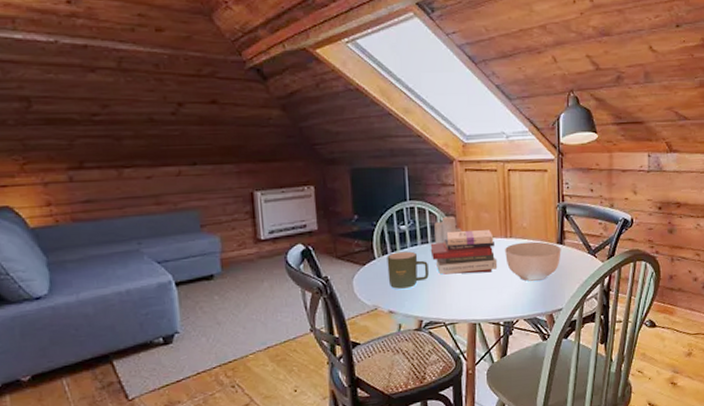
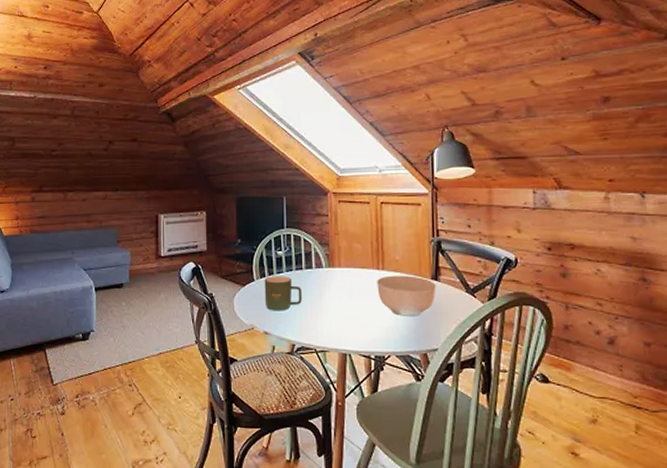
books: present [430,230,498,275] -> none [304,259,369,303]
candle: present [434,213,462,244] -> none [309,242,335,271]

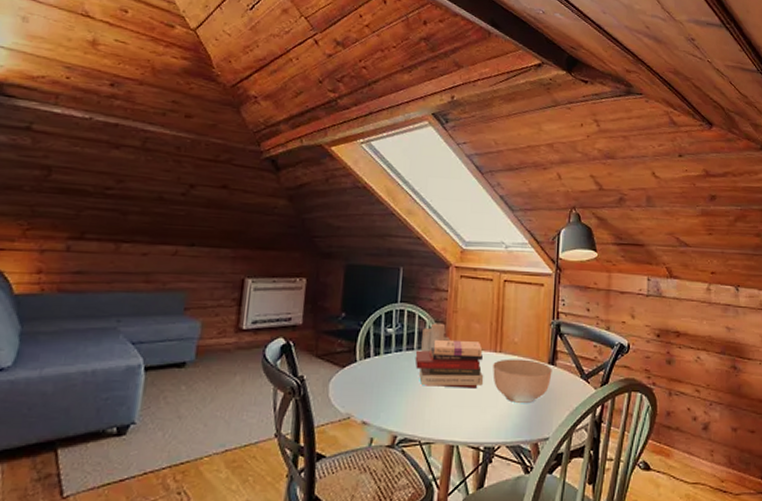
mug: present [264,276,302,313] -> none [366,356,411,399]
books: none [304,259,369,303] -> present [414,339,484,389]
candle: none [309,242,335,271] -> present [421,320,451,352]

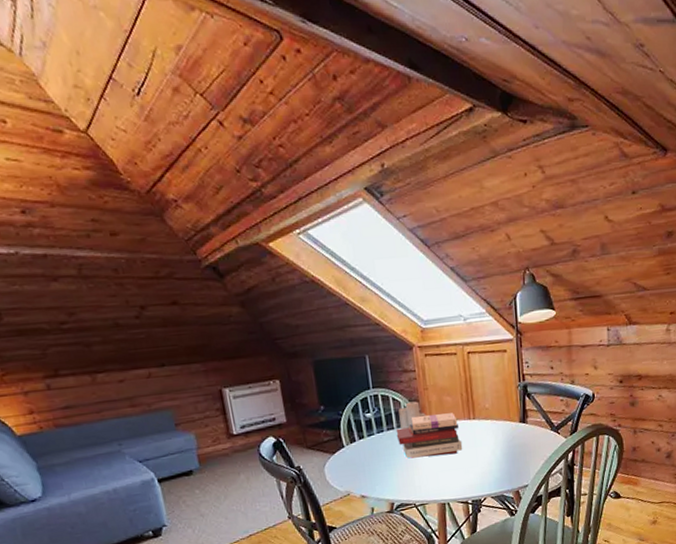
bowl: present [493,359,552,404] -> none [469,421,525,461]

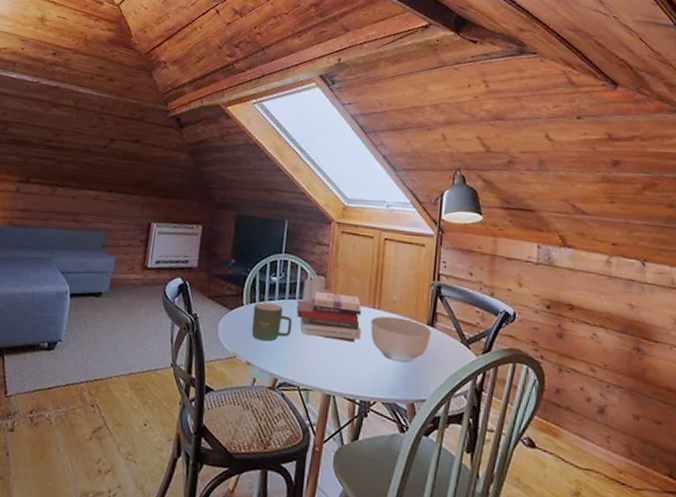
mug: none [355,437,397,476] -> present [251,302,292,343]
bowl: none [469,421,525,461] -> present [370,316,431,363]

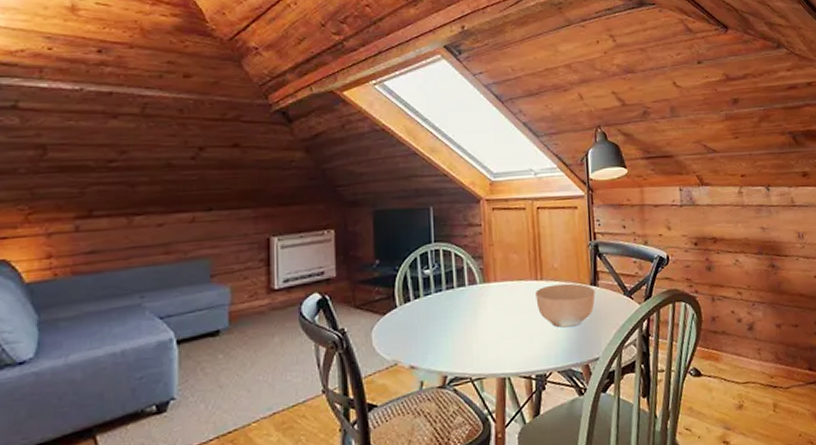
mug: present [251,302,292,343] -> none [409,297,454,342]
books: present [296,290,362,342] -> none [455,272,528,323]
candle: present [302,273,331,303] -> none [460,255,490,289]

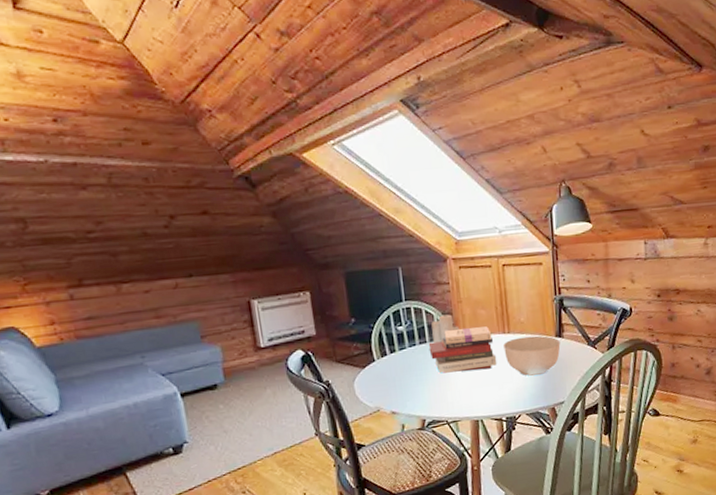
books: none [455,272,528,323] -> present [428,326,497,374]
candle: none [460,255,490,289] -> present [431,312,460,343]

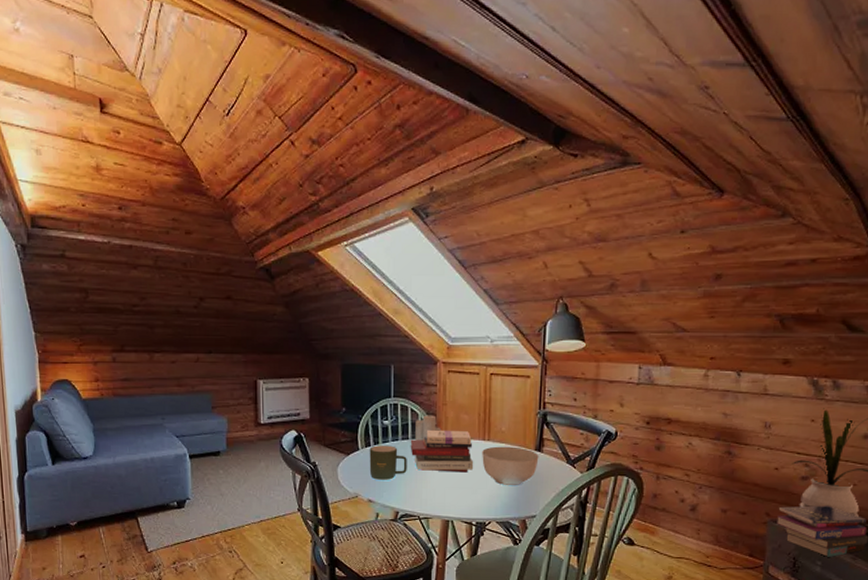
mug: none [386,351,429,391] -> present [369,445,407,481]

